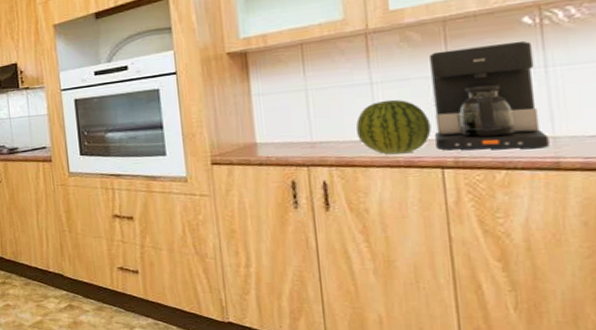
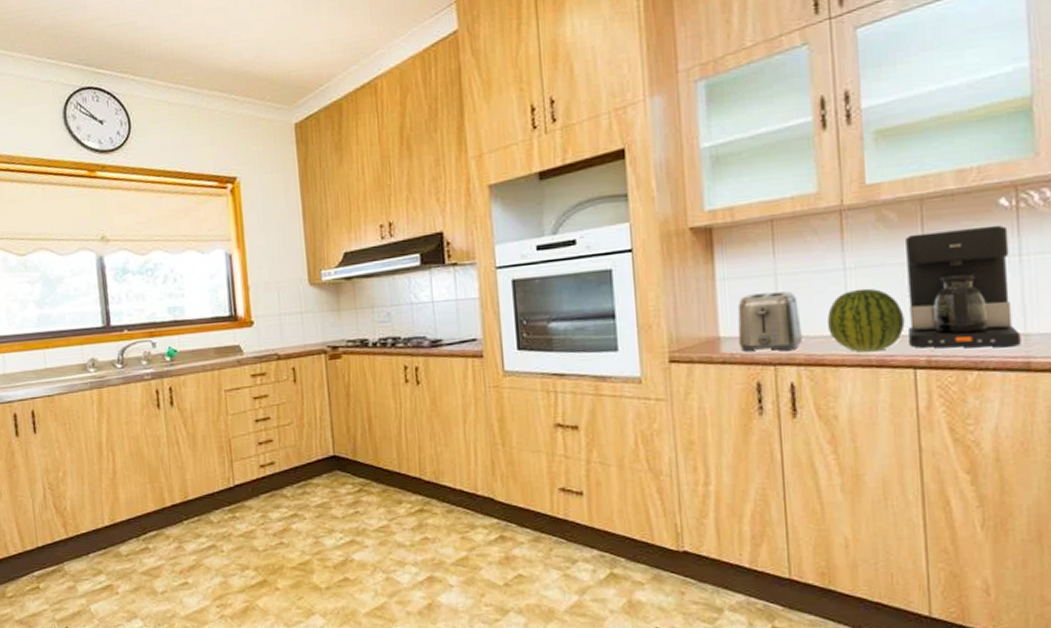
toaster: none [272,103,333,156] -> present [737,291,803,352]

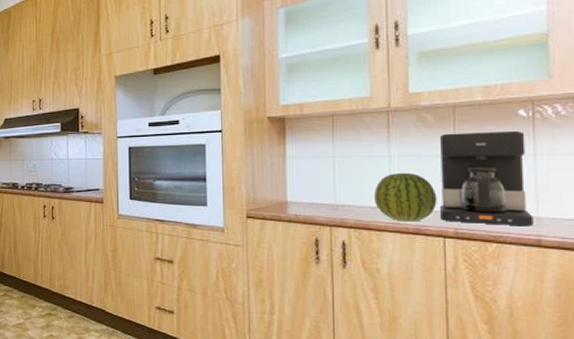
toaster: present [737,291,803,352] -> none [302,170,353,216]

